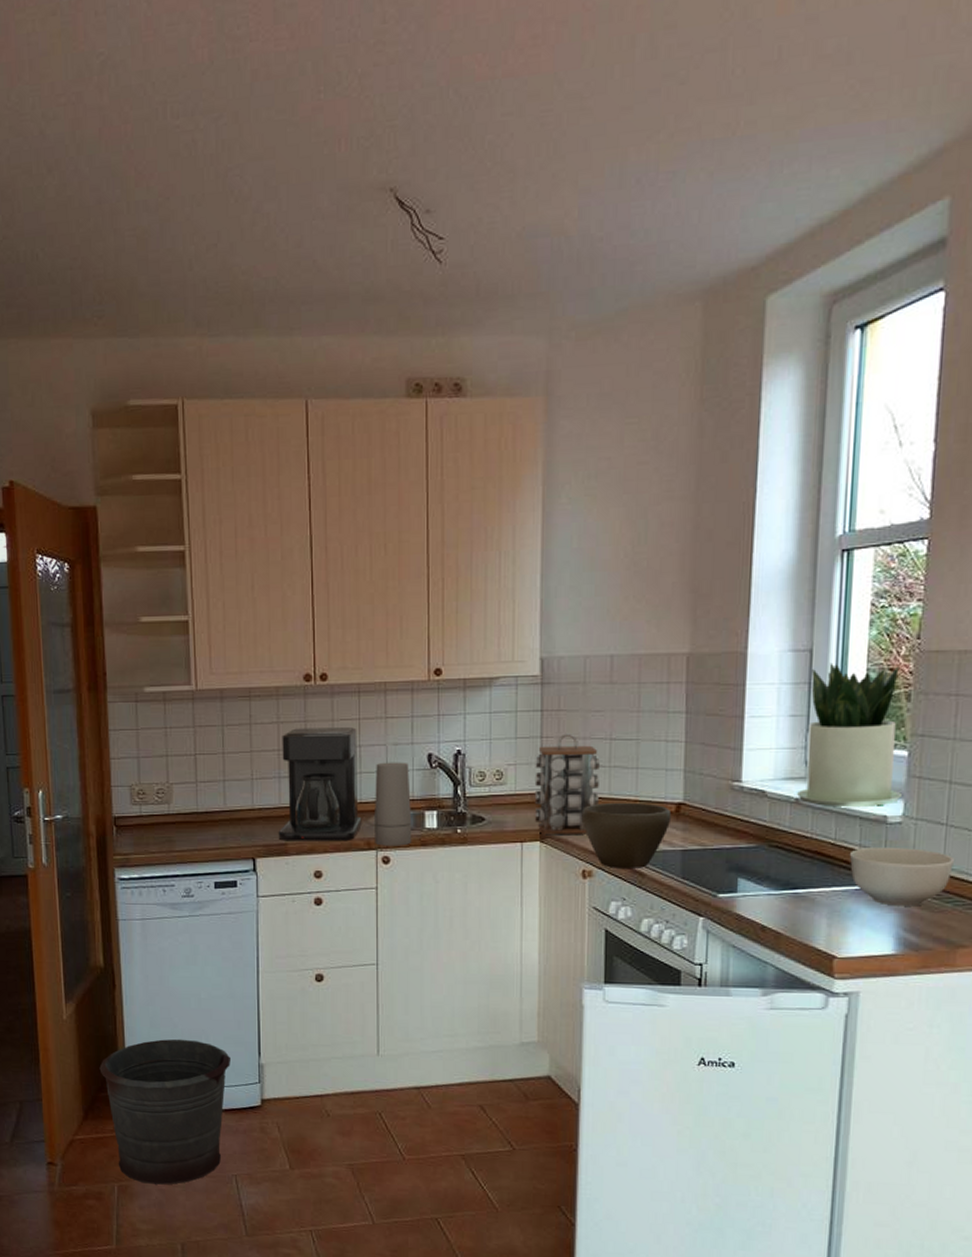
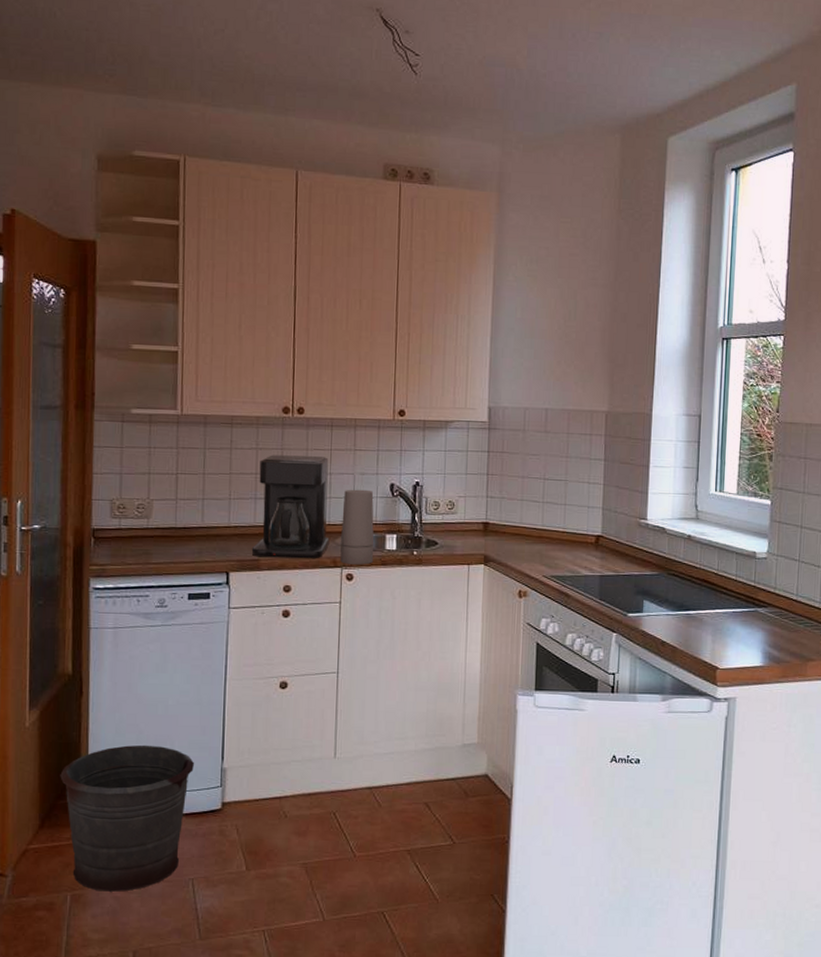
spice rack: present [534,733,600,836] -> none [479,472,535,560]
bowl: present [581,802,672,868] -> none [519,532,592,590]
planter: present [796,662,902,808] -> none [688,426,766,545]
bowl: present [849,846,955,906] -> none [728,577,806,627]

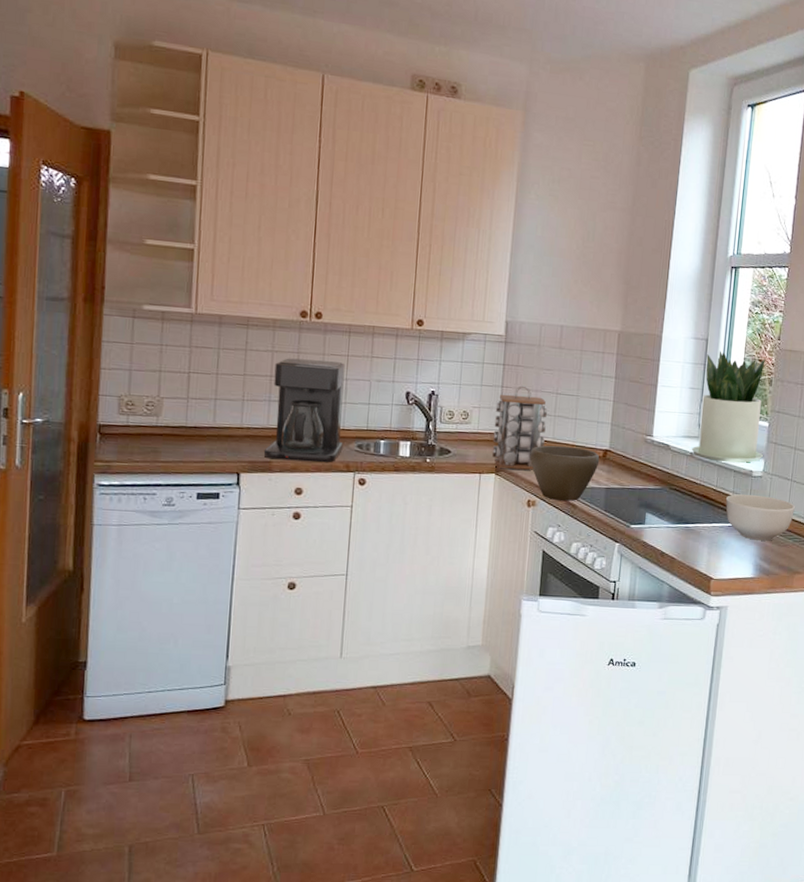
bucket: present [60,745,195,892] -> none [57,642,199,787]
canister: present [340,489,374,565] -> none [353,395,389,471]
spice rack: none [479,472,535,560] -> present [491,385,548,471]
bowl: none [519,532,592,590] -> present [529,445,600,501]
planter: none [688,426,766,545] -> present [691,350,766,464]
bowl: none [728,577,806,627] -> present [725,494,796,541]

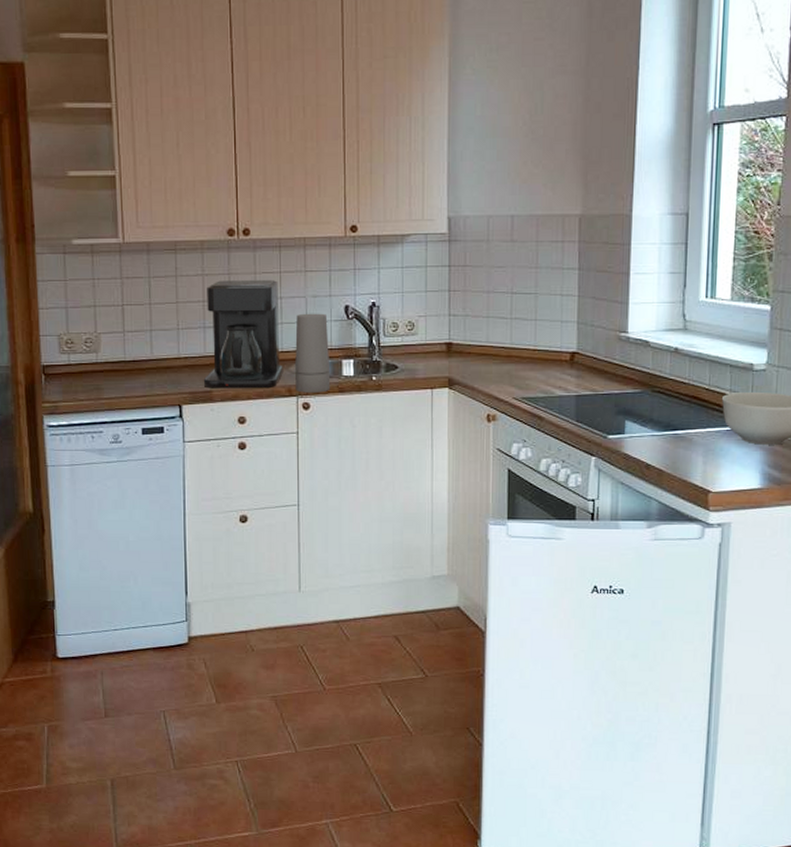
canister: none [353,395,389,471] -> present [295,313,331,393]
spice rack: present [491,385,548,471] -> none [443,287,502,382]
bowl: present [529,445,600,501] -> none [486,351,567,412]
planter: present [691,350,766,464] -> none [675,225,765,356]

